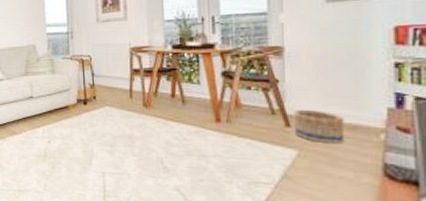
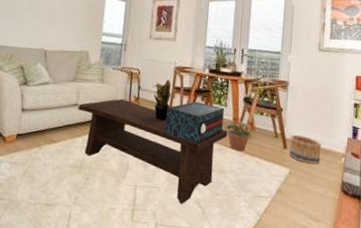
coffee table: none [33,87,206,192] -> present [78,98,228,205]
potted plant: none [107,62,137,105] -> present [152,79,178,121]
decorative box: none [127,82,198,128] -> present [165,101,224,144]
potted plant: none [201,95,239,133] -> present [225,117,253,152]

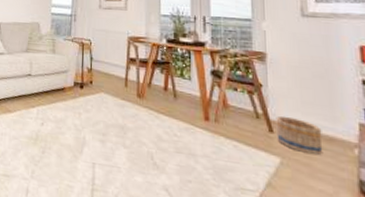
coffee table: present [78,98,228,205] -> none [31,69,195,190]
potted plant: present [152,79,178,121] -> none [105,50,133,94]
decorative box: present [165,101,224,144] -> none [122,74,188,121]
potted plant: present [225,117,253,152] -> none [191,92,226,133]

